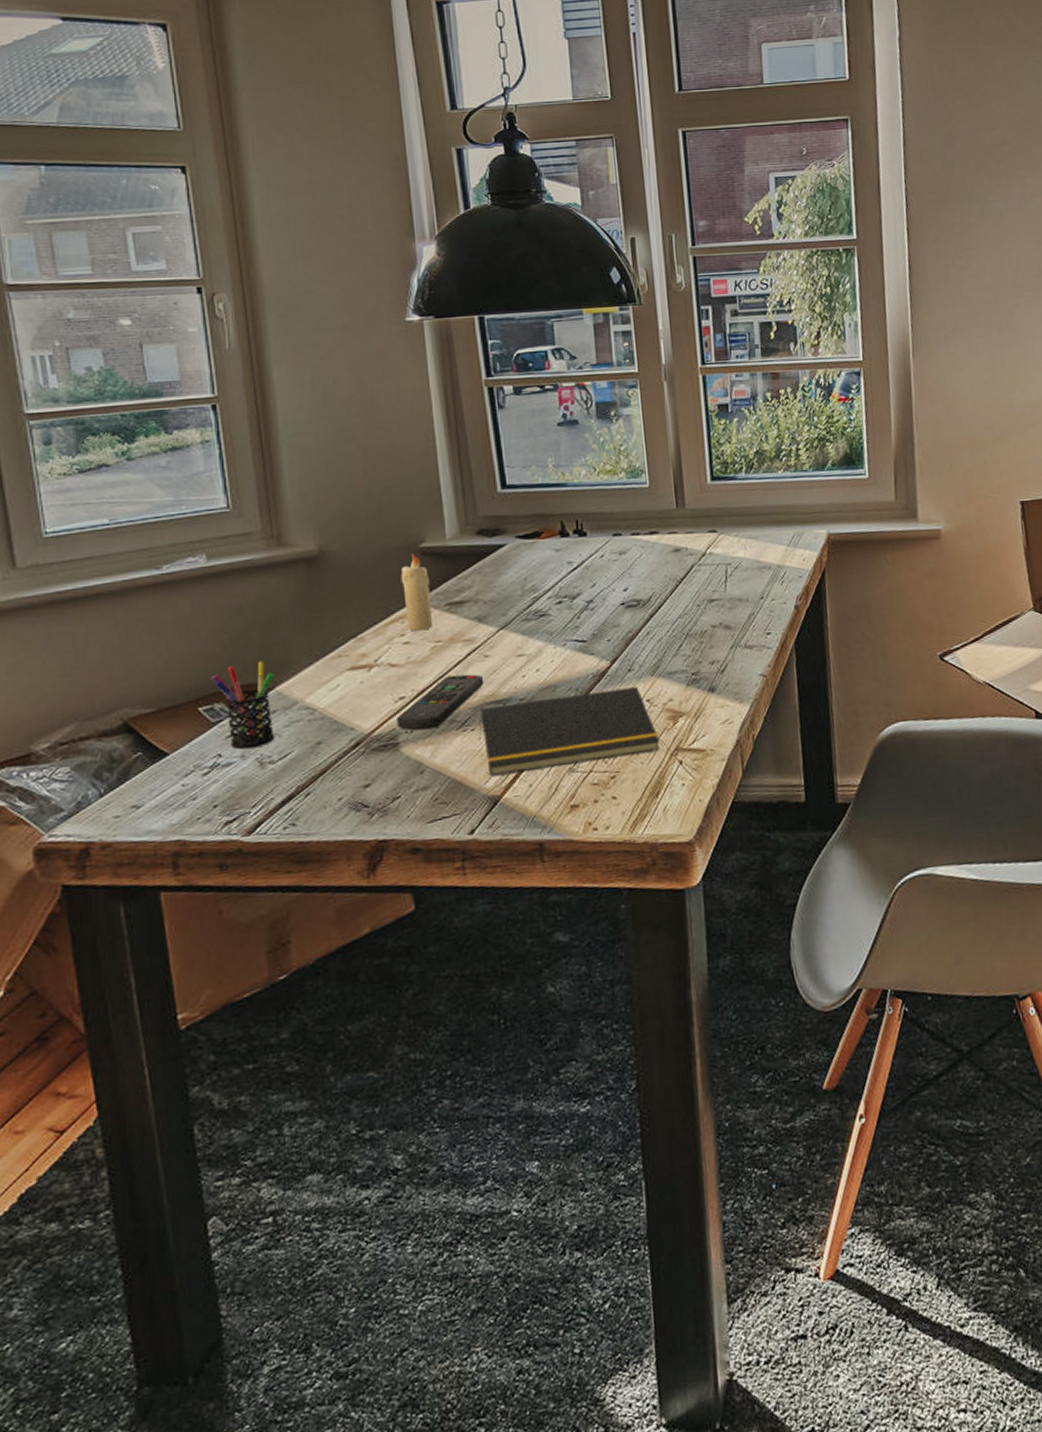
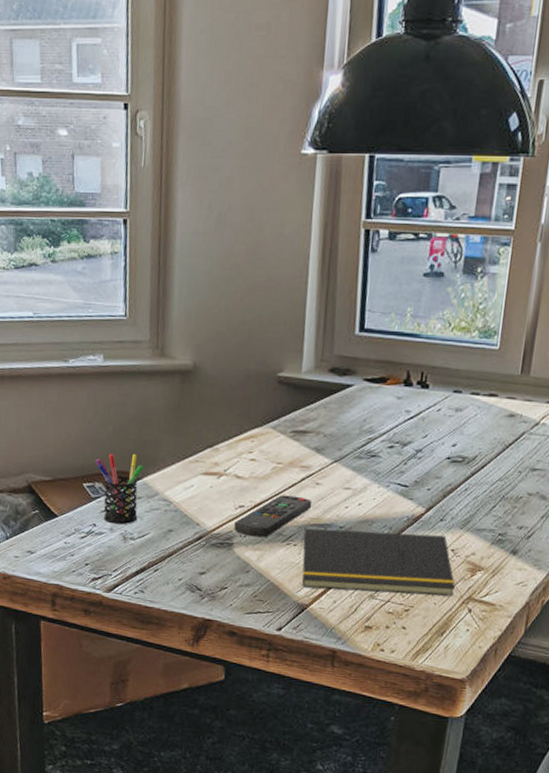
candle: present [401,554,434,632] -> none [255,381,281,452]

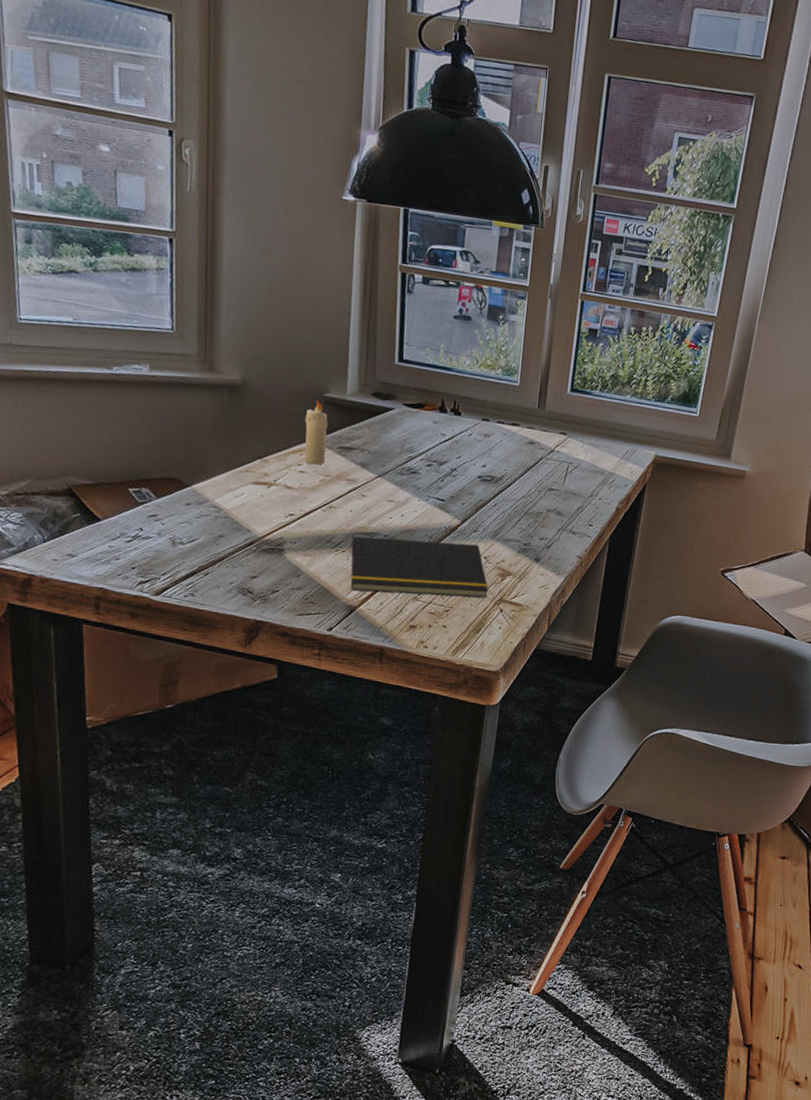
pen holder: present [96,453,143,525] -> none [142,461,192,530]
remote control: present [234,495,312,538] -> none [284,505,359,544]
candle: none [255,381,281,452] -> present [304,400,328,465]

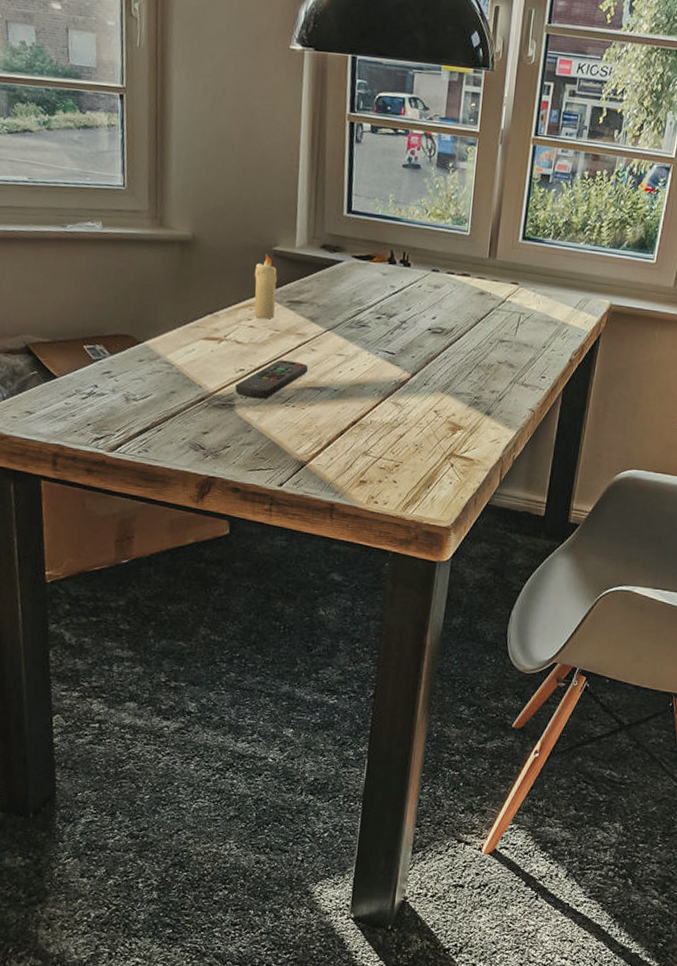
remote control: none [284,505,359,544] -> present [235,360,309,399]
notepad: present [347,536,488,598] -> none [297,391,439,453]

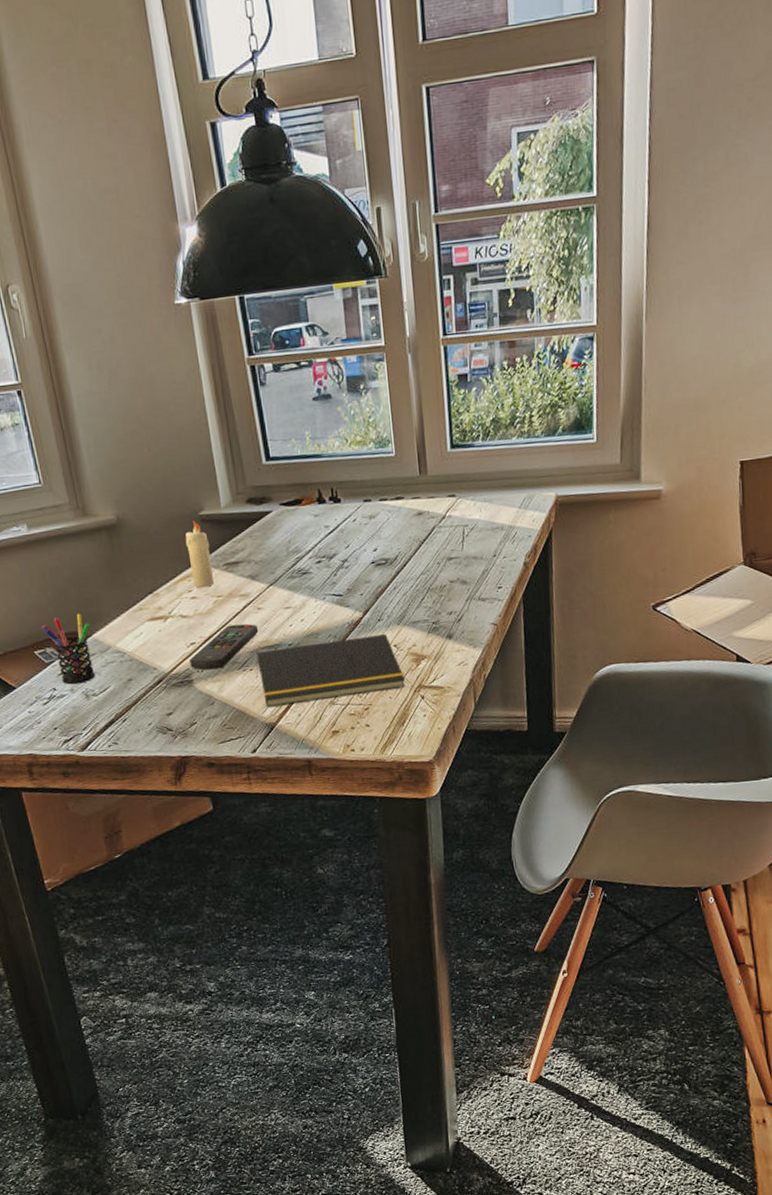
pen holder: none [96,318,144,386] -> present [42,613,96,685]
notepad: none [297,391,439,453] -> present [255,633,405,707]

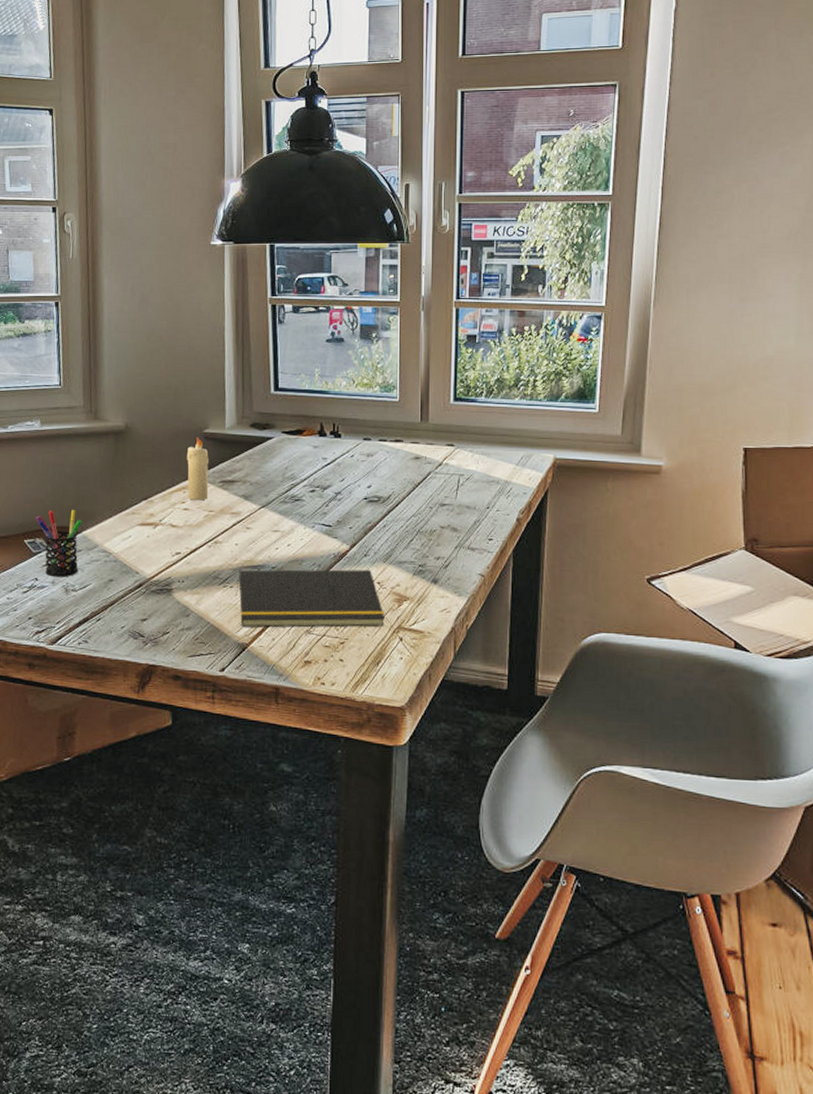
remote control: present [190,623,259,670] -> none [172,540,245,582]

